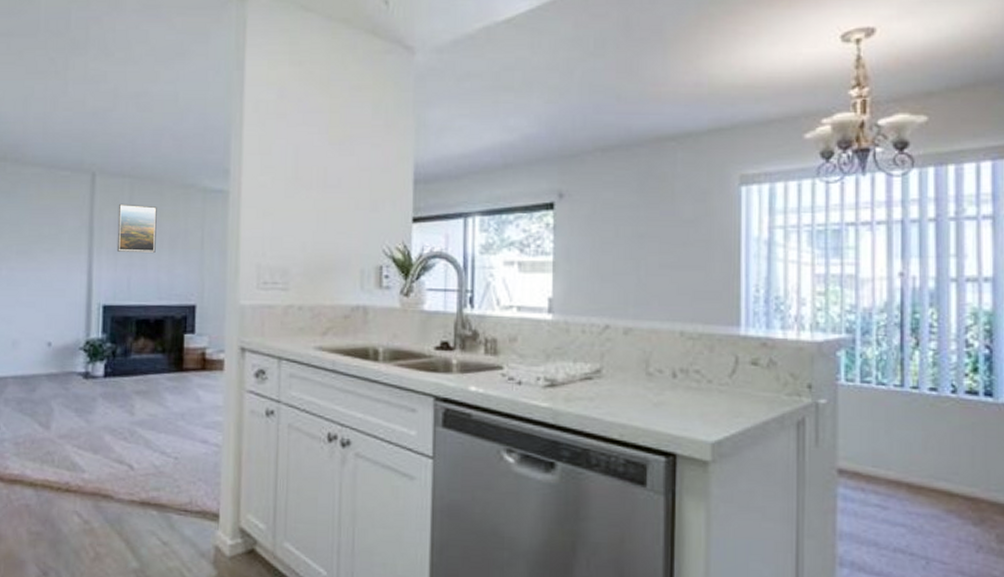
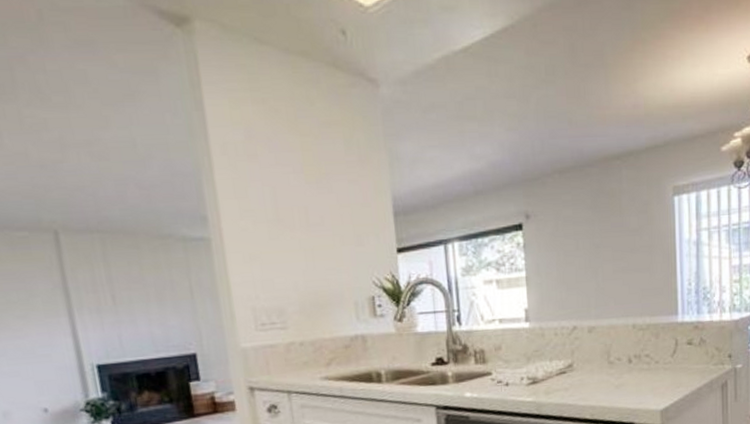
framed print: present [116,203,157,254] -> none [91,260,143,310]

